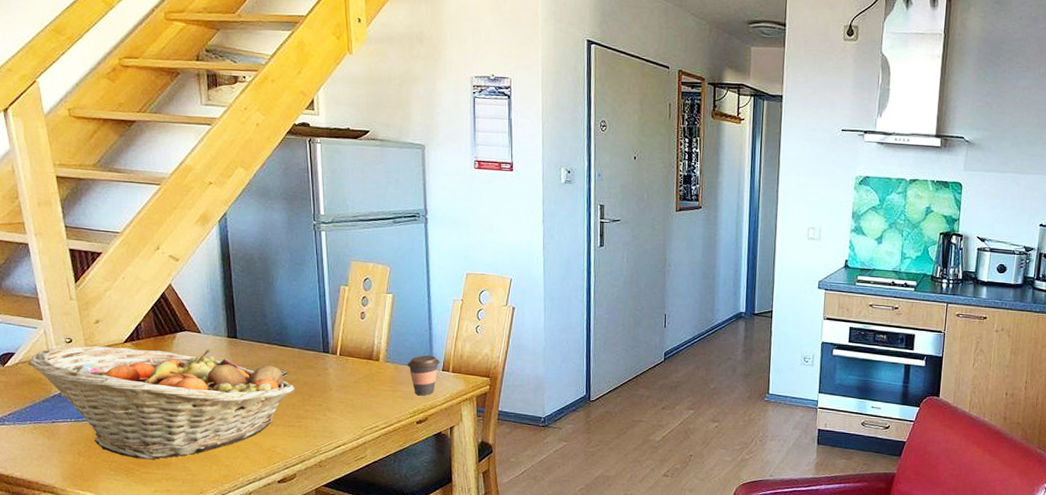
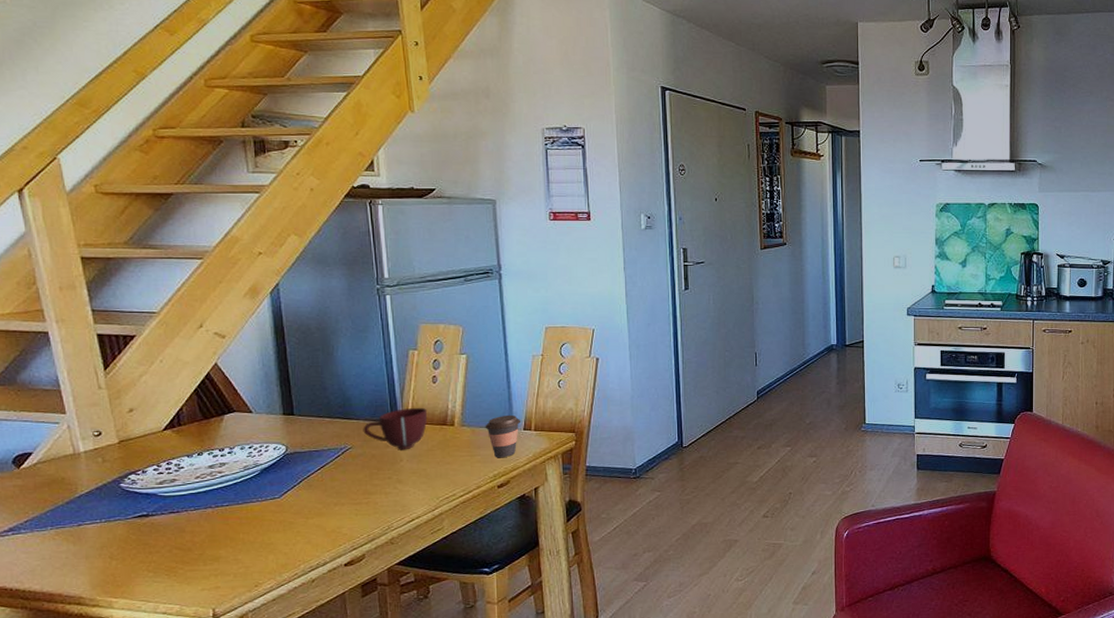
fruit basket: present [28,346,295,460] -> none [48,430,361,556]
mug: none [297,340,356,380] -> present [363,407,428,450]

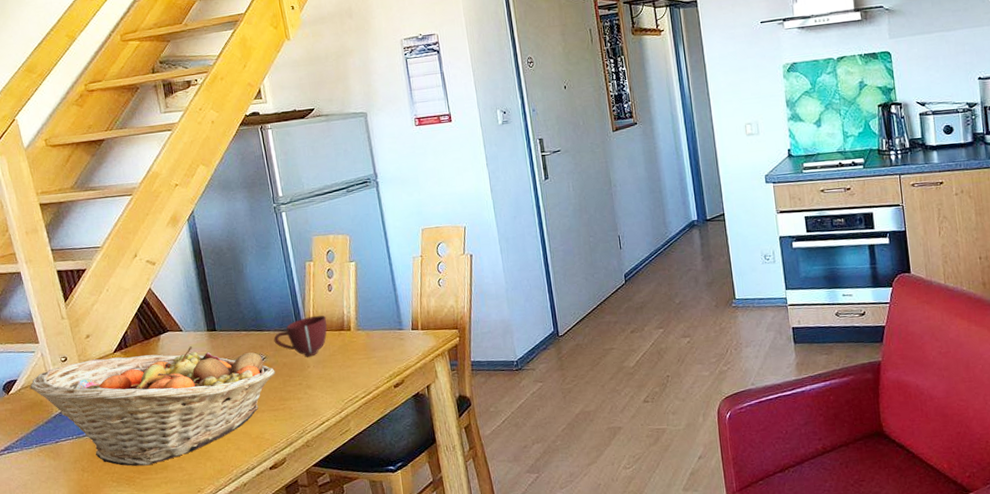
fruit basket: none [48,430,361,556] -> present [29,346,275,466]
coffee cup: present [485,414,522,458] -> none [377,316,409,359]

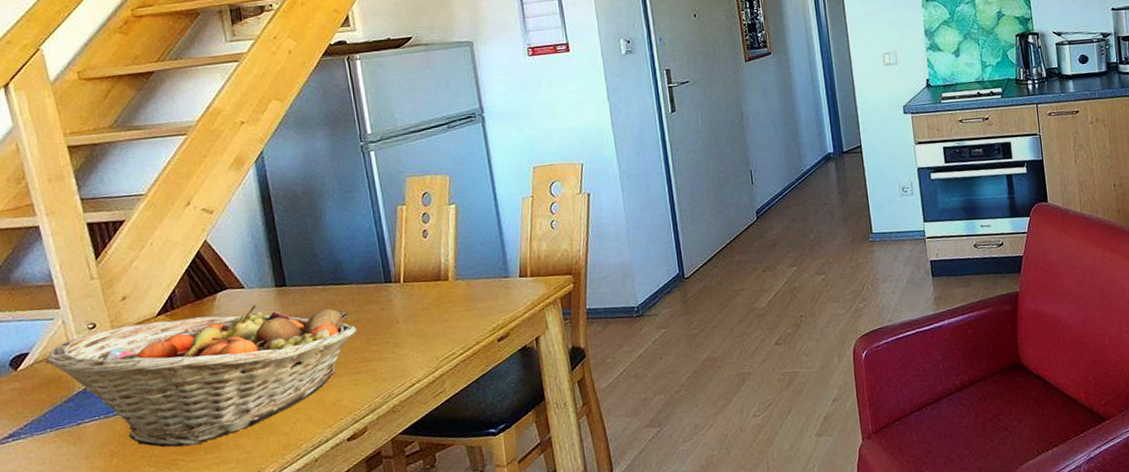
mug: present [273,315,327,357] -> none [356,264,421,312]

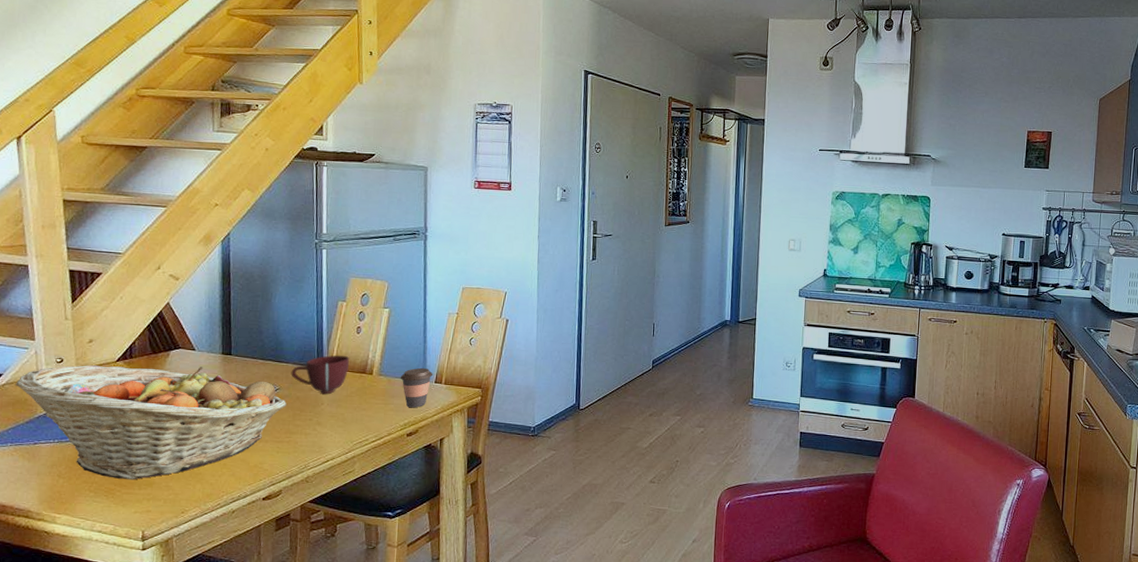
mug: none [356,264,421,312] -> present [291,355,350,395]
coffee cup: none [479,262,517,310] -> present [400,367,434,408]

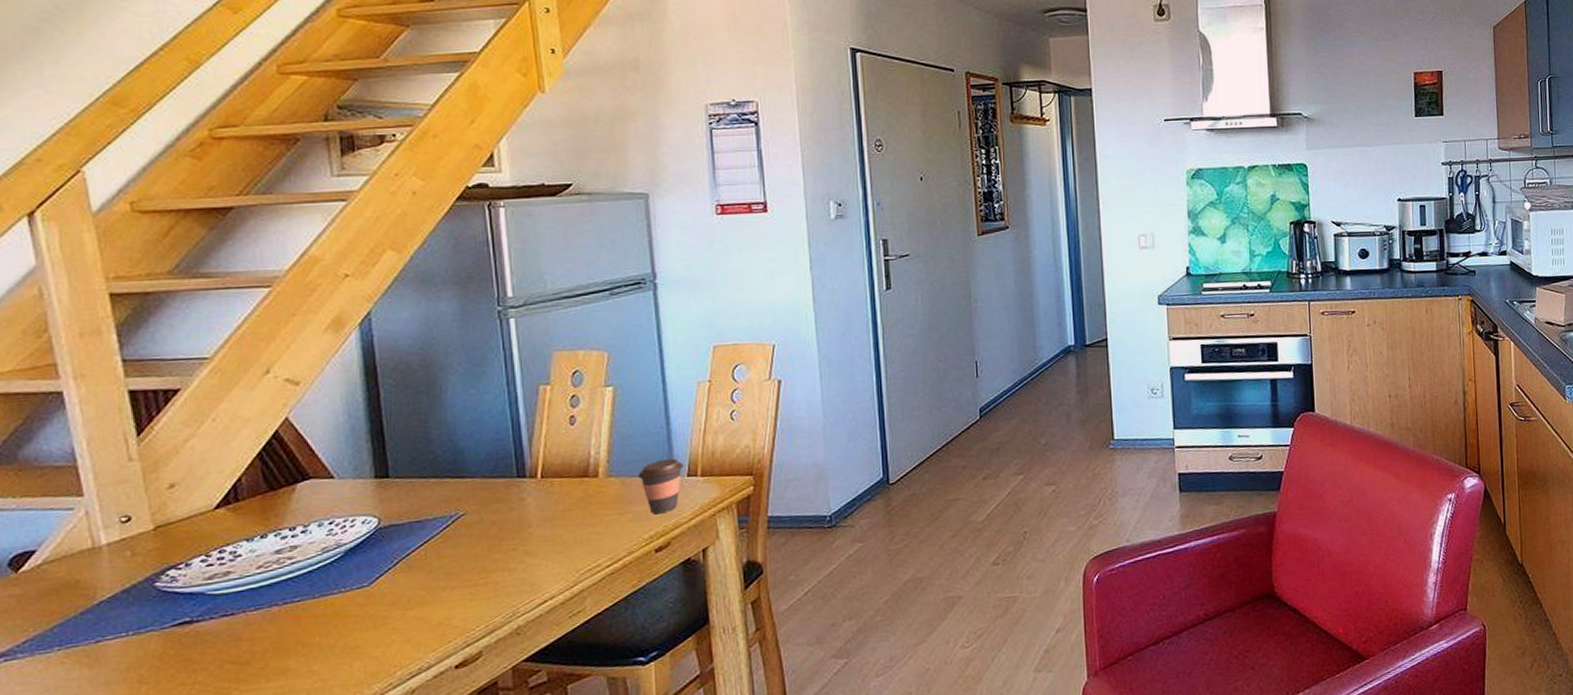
fruit basket: present [15,365,286,480] -> none [57,499,477,673]
mug: present [291,355,350,395] -> none [479,456,564,513]

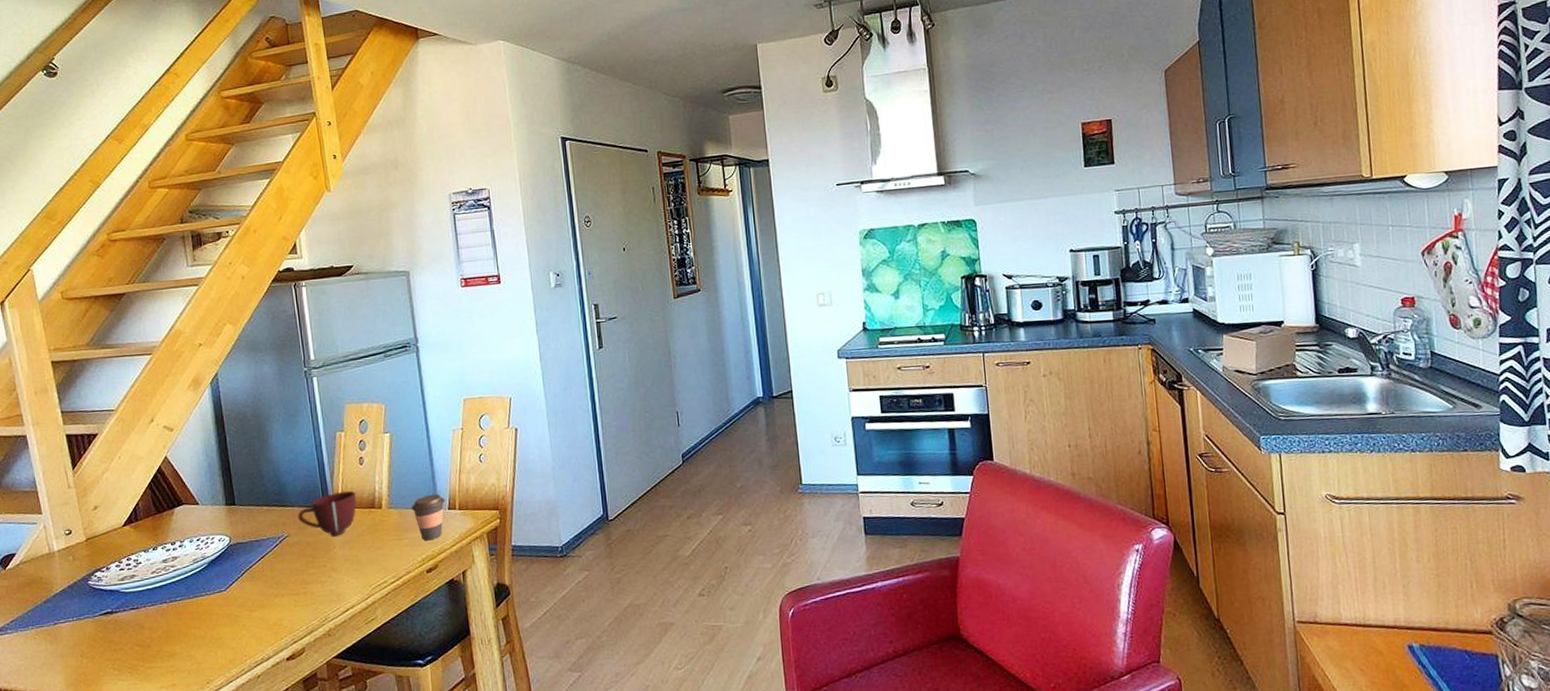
mug: none [479,456,564,513] -> present [297,490,357,537]

